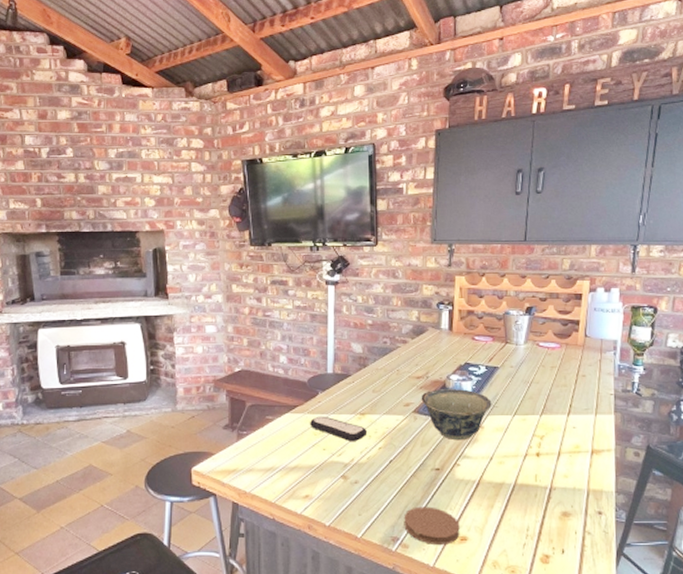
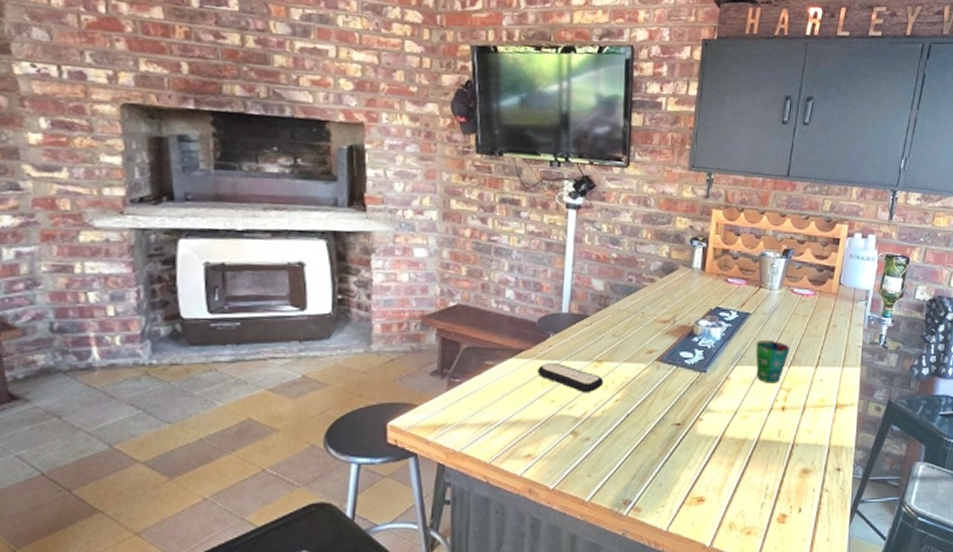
coaster: present [404,506,460,545] -> none [637,465,698,507]
bowl: present [421,389,492,441] -> none [666,335,741,393]
cup: none [506,391,540,431] -> present [755,340,790,384]

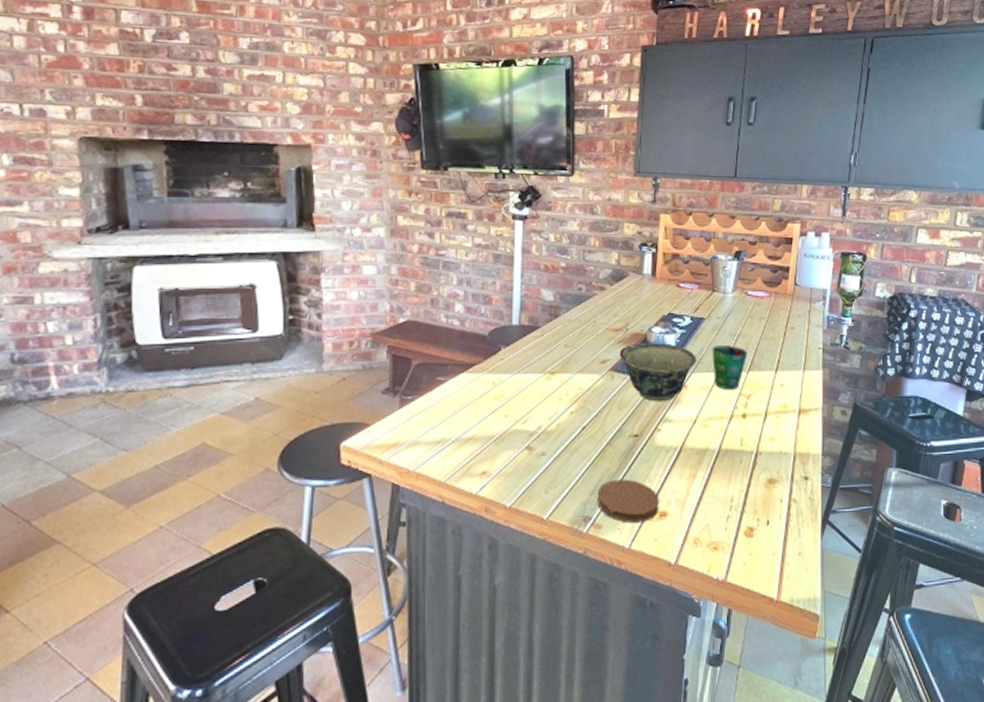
remote control: present [538,362,604,392] -> none [490,376,558,405]
coaster: none [637,465,698,507] -> present [597,479,659,523]
bowl: none [666,335,741,393] -> present [619,343,697,402]

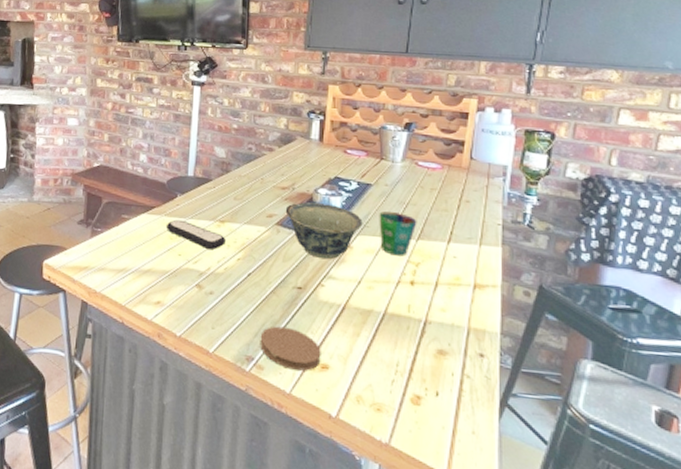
remote control: none [490,376,558,405] -> present [167,219,227,249]

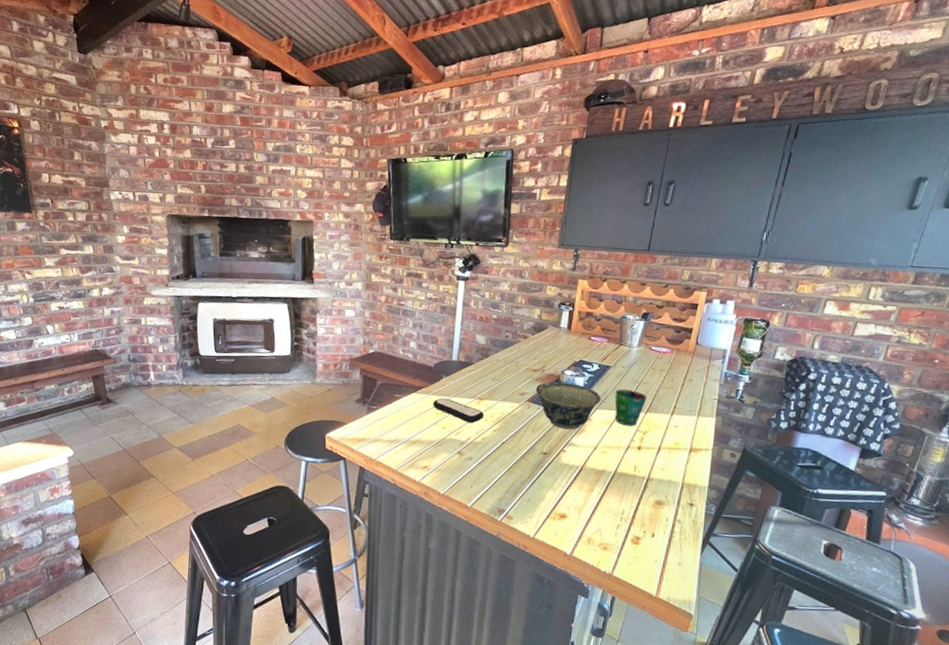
coaster: present [260,326,321,371] -> none [510,484,561,520]

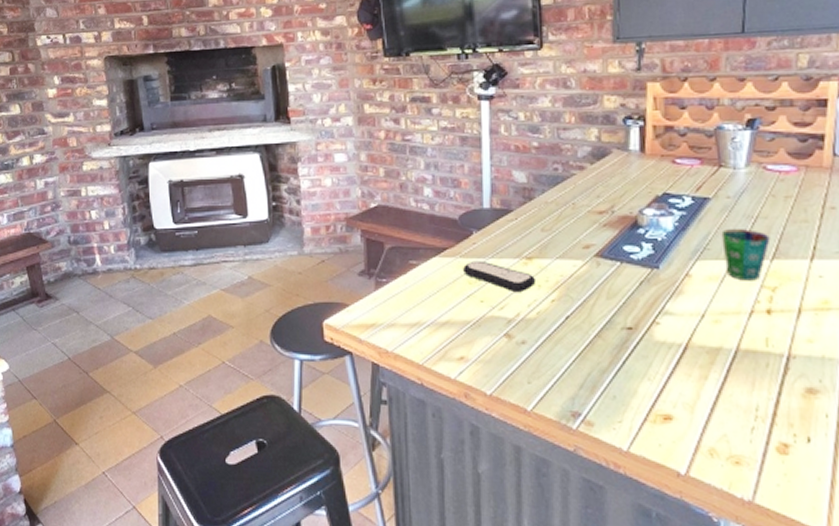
bowl: present [536,382,601,430] -> none [605,227,702,292]

